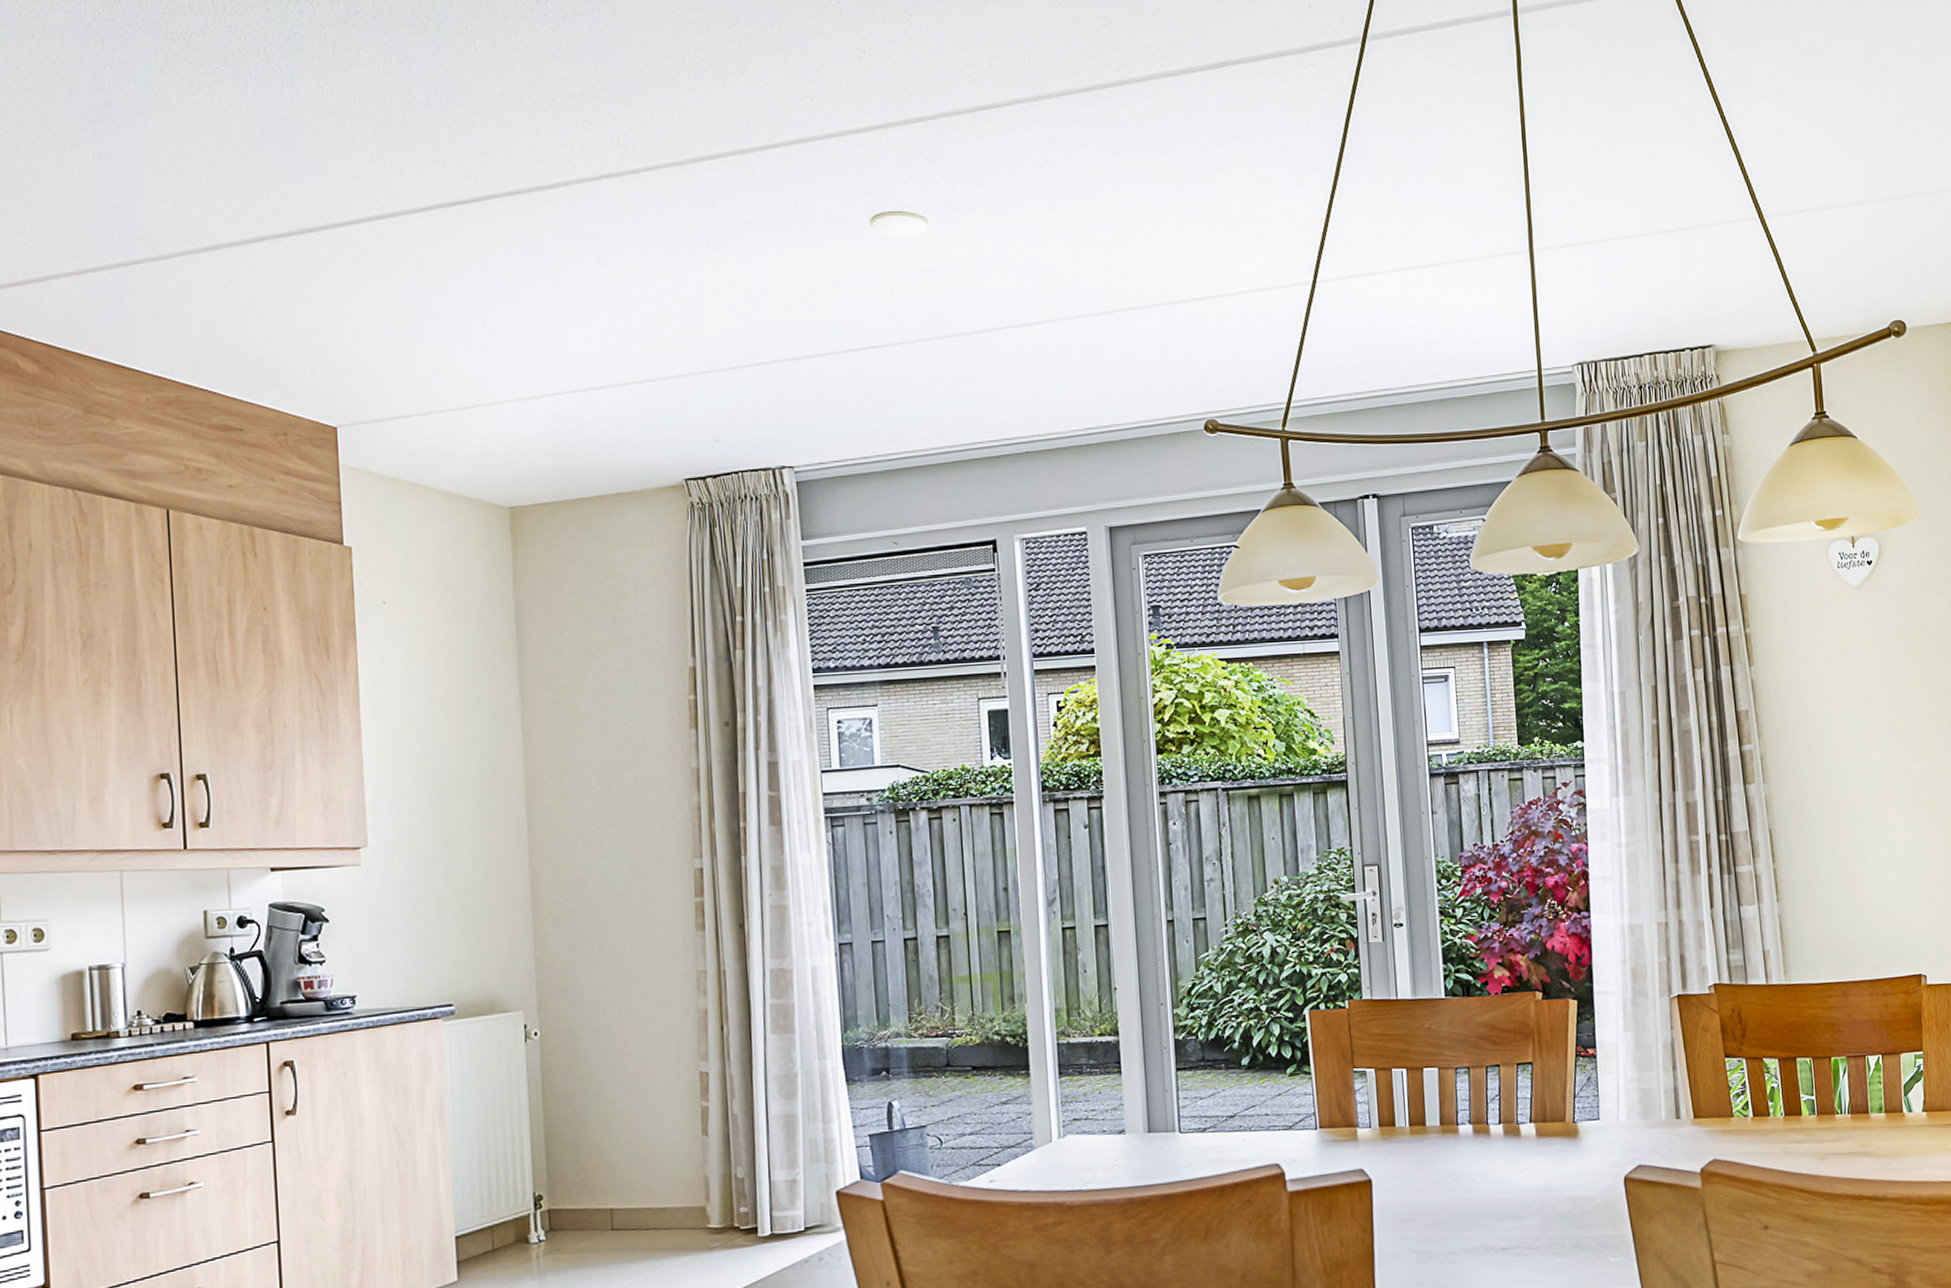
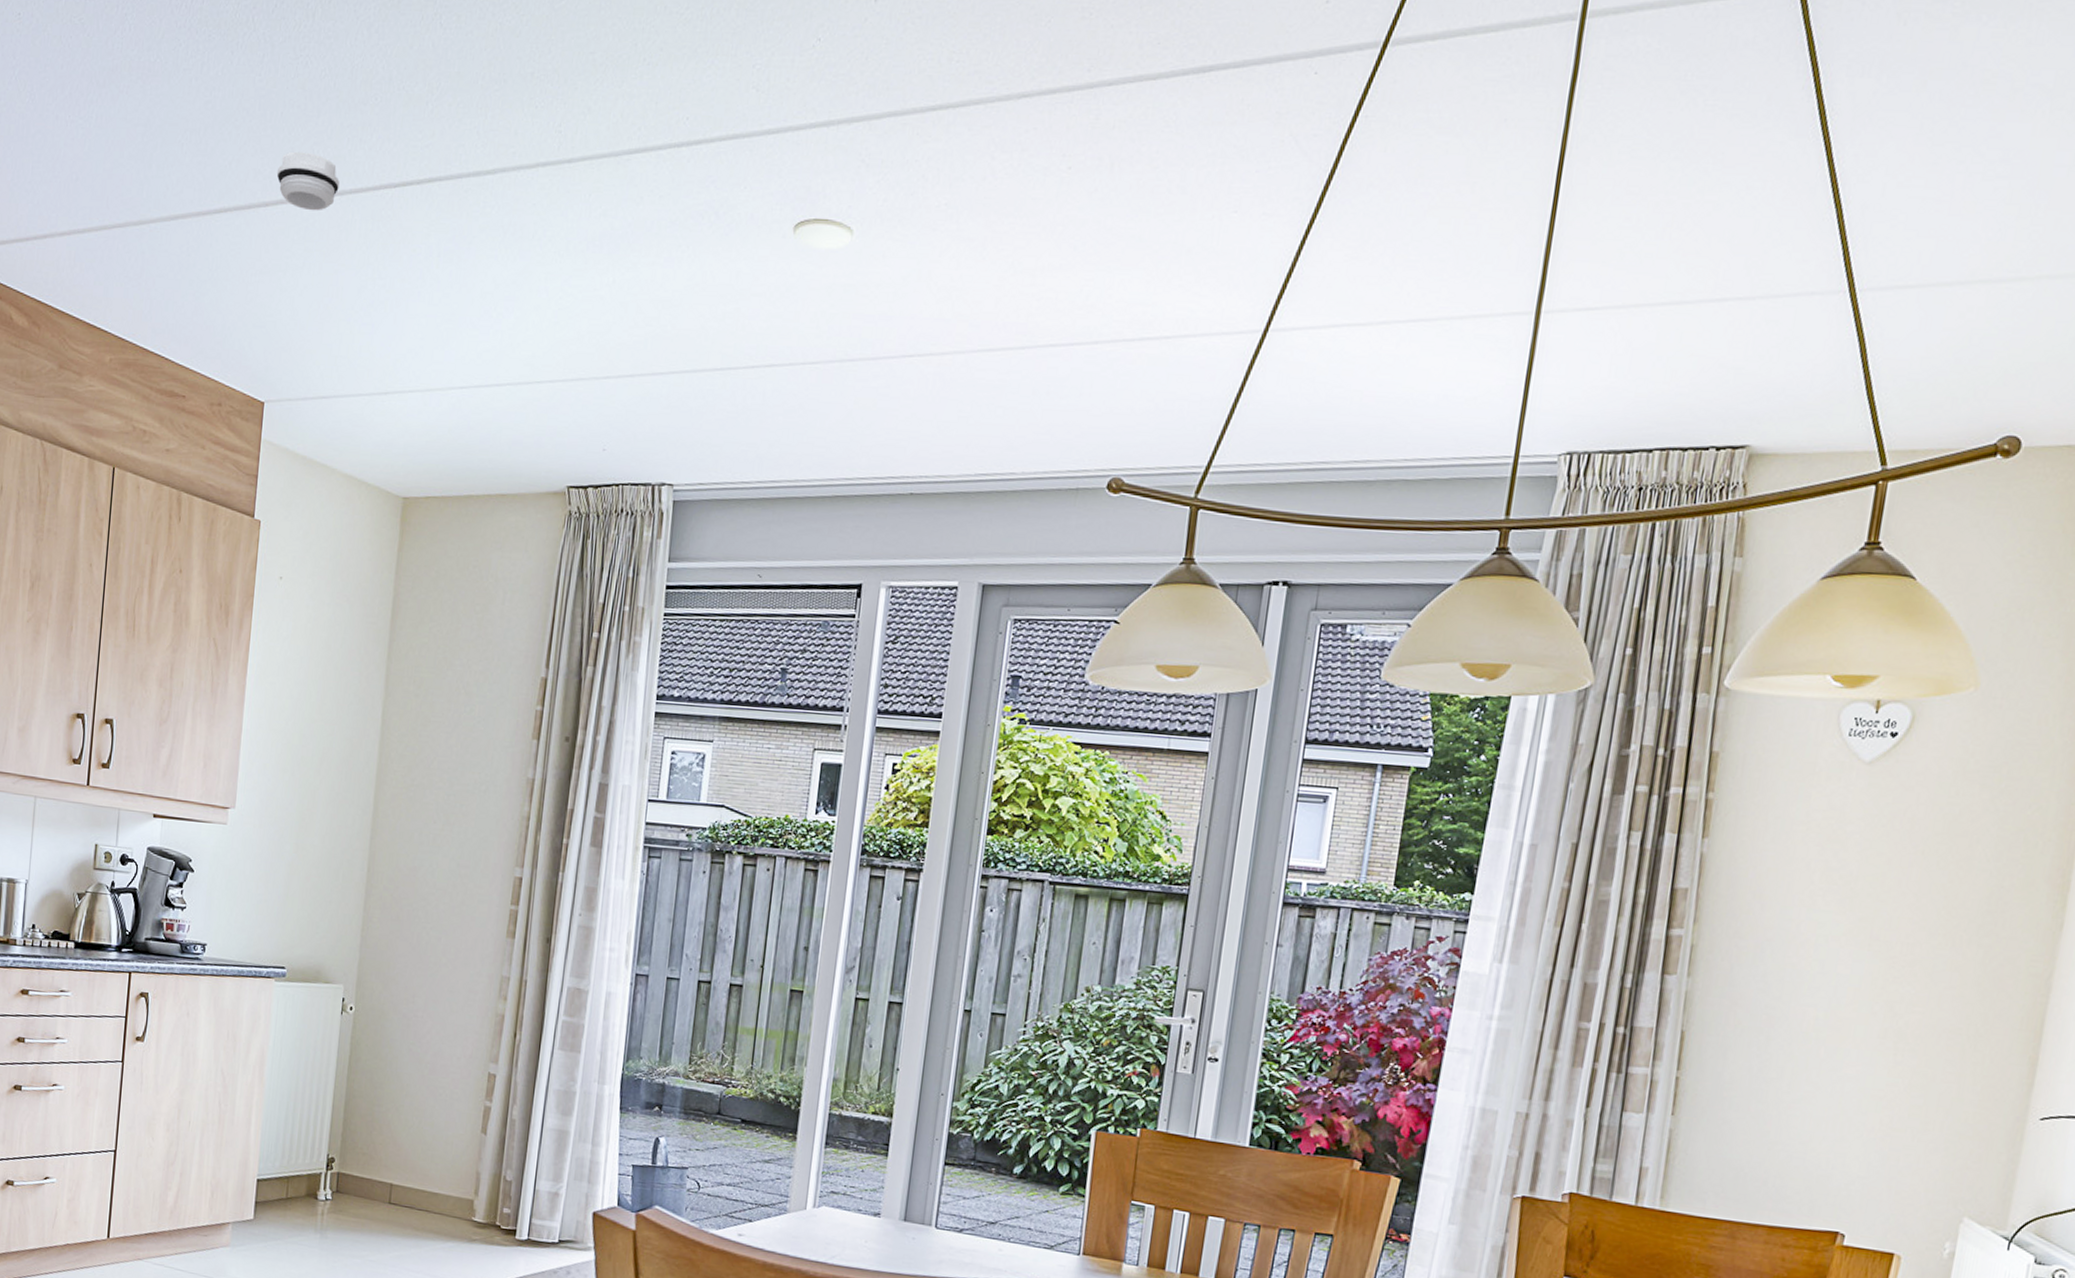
smoke detector: none [315,177,389,234] -> present [276,151,340,211]

